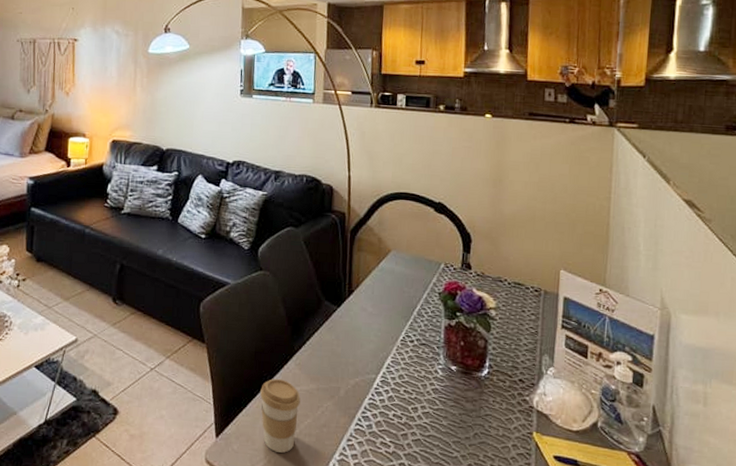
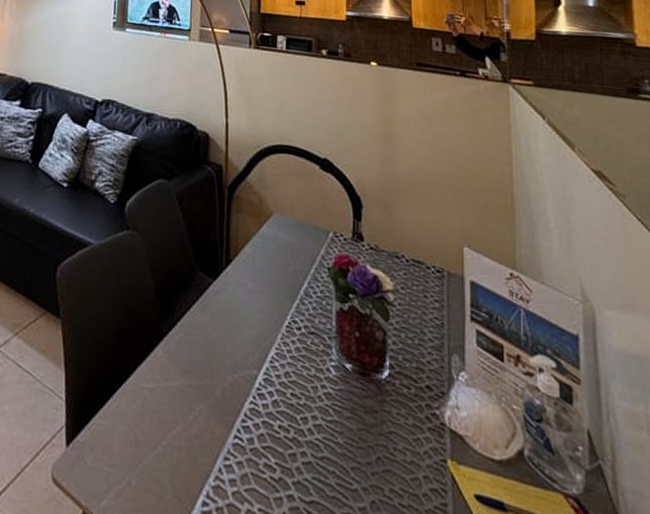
coffee cup: present [260,379,301,453] -> none [121,369,169,473]

